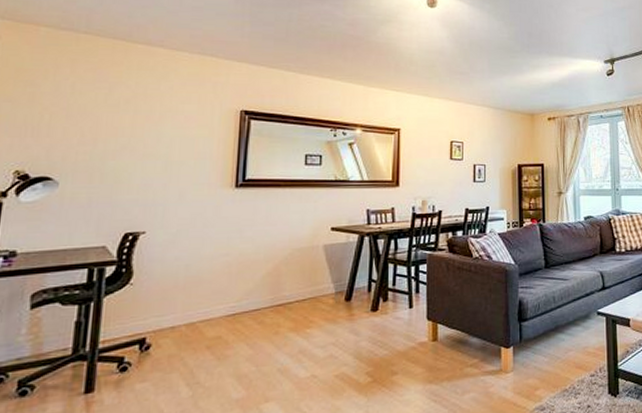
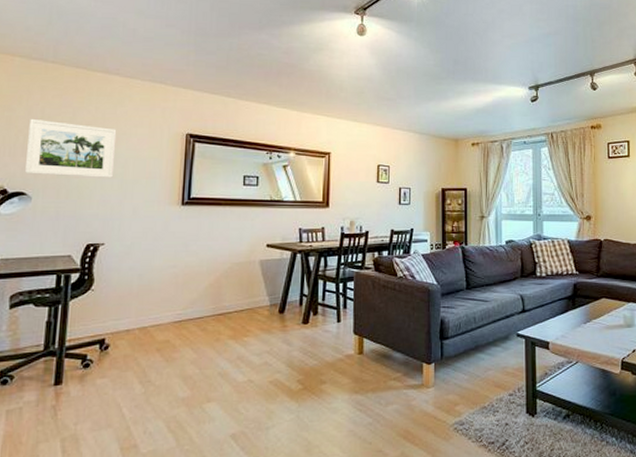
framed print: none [51,95,161,159] -> present [25,118,117,178]

